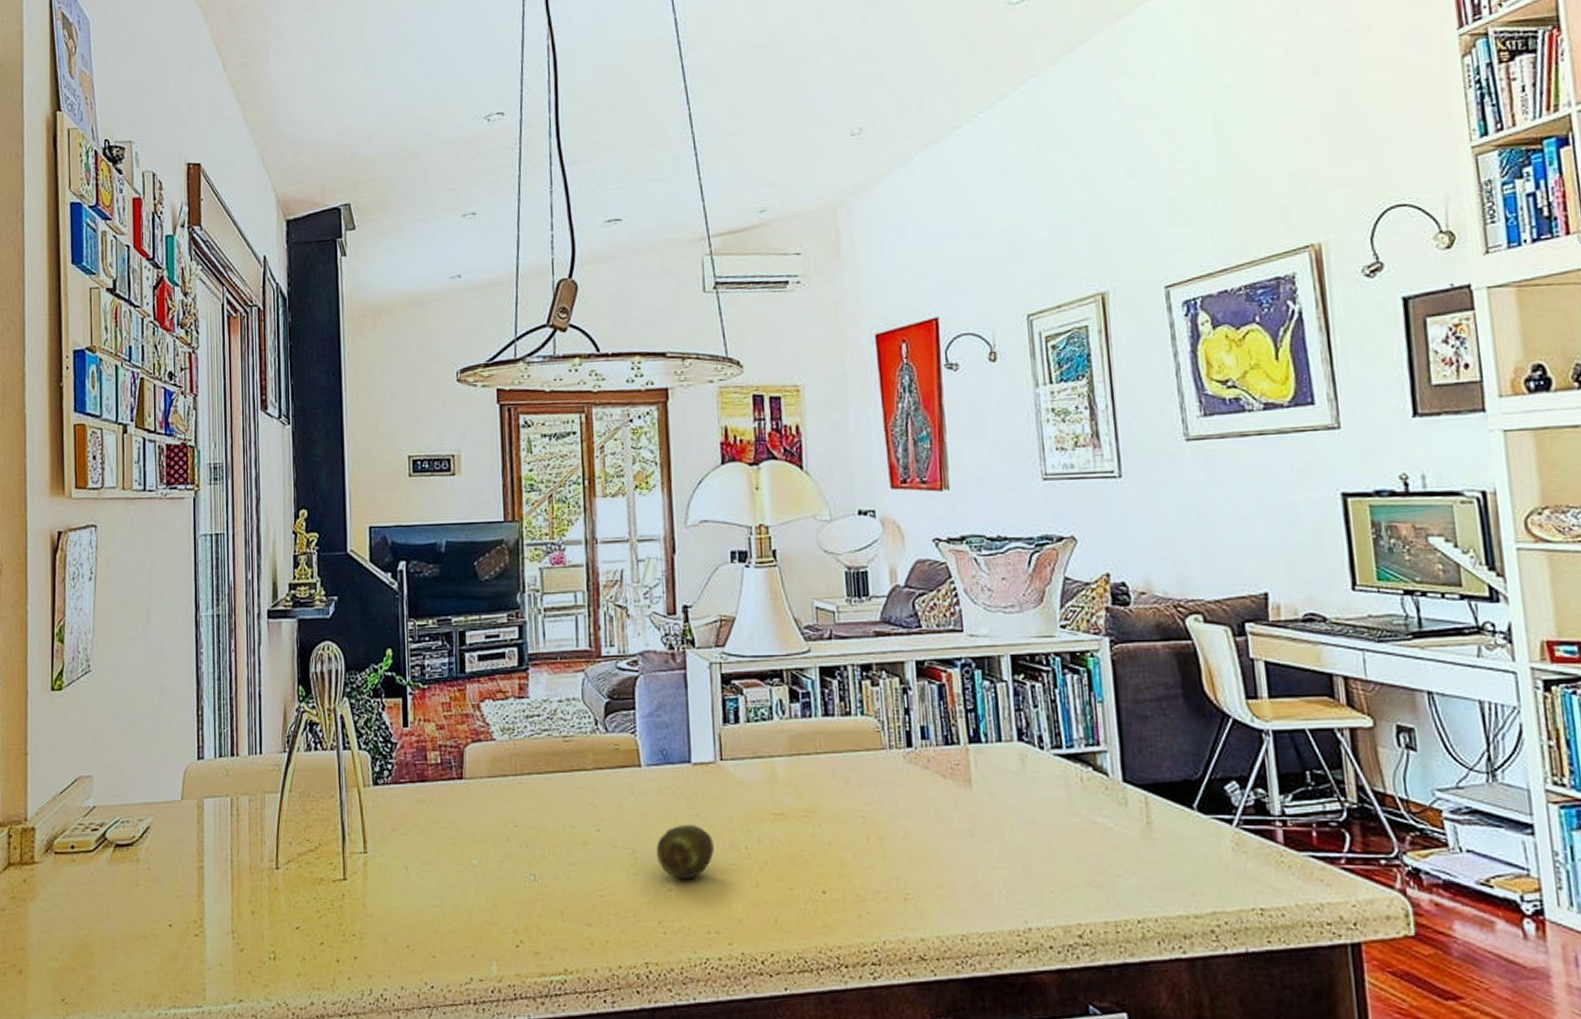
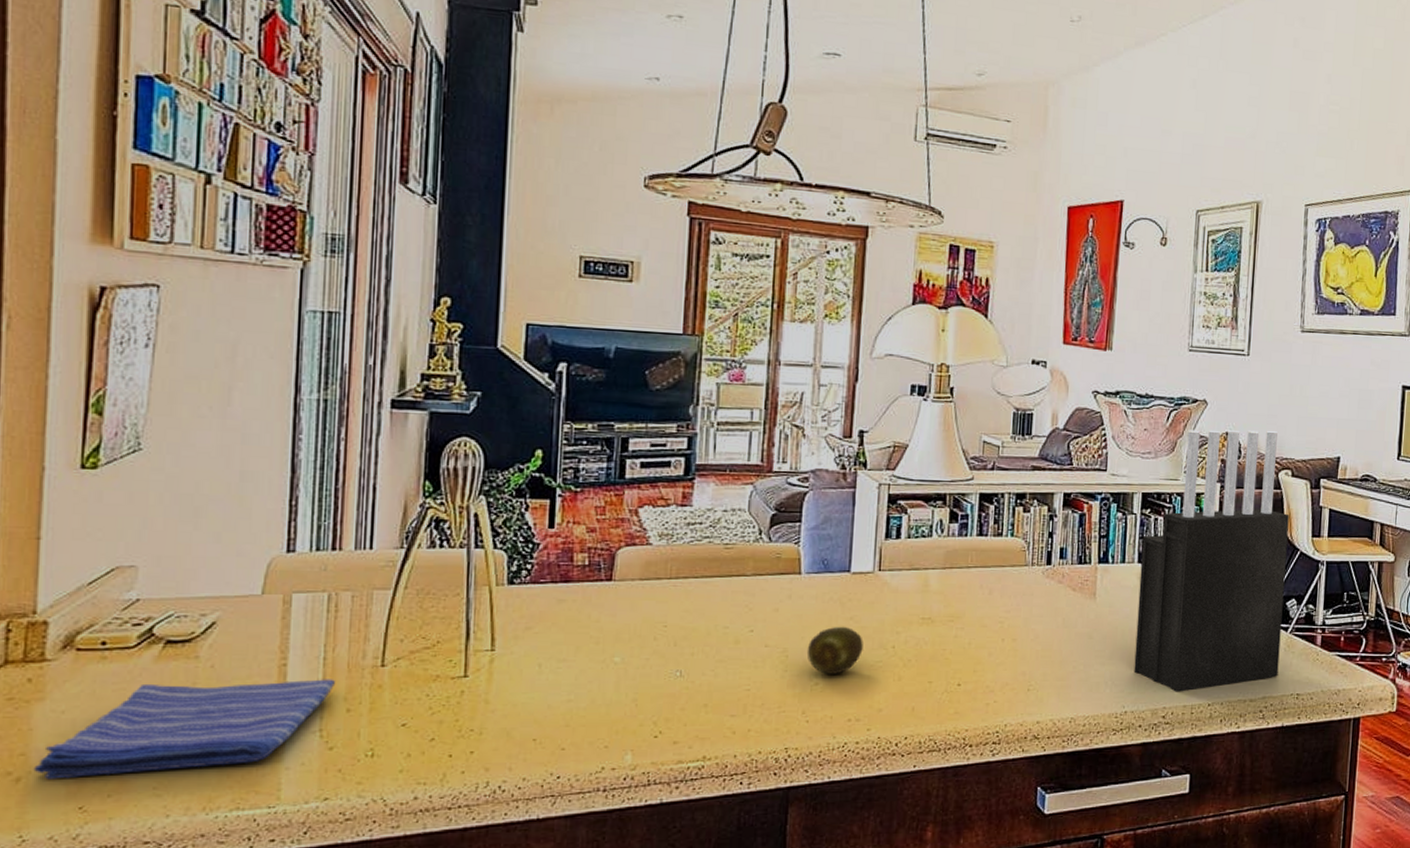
dish towel: none [30,881,242,972] -> present [33,679,336,779]
knife block: none [1019,566,1229,904] -> present [1134,429,1289,692]

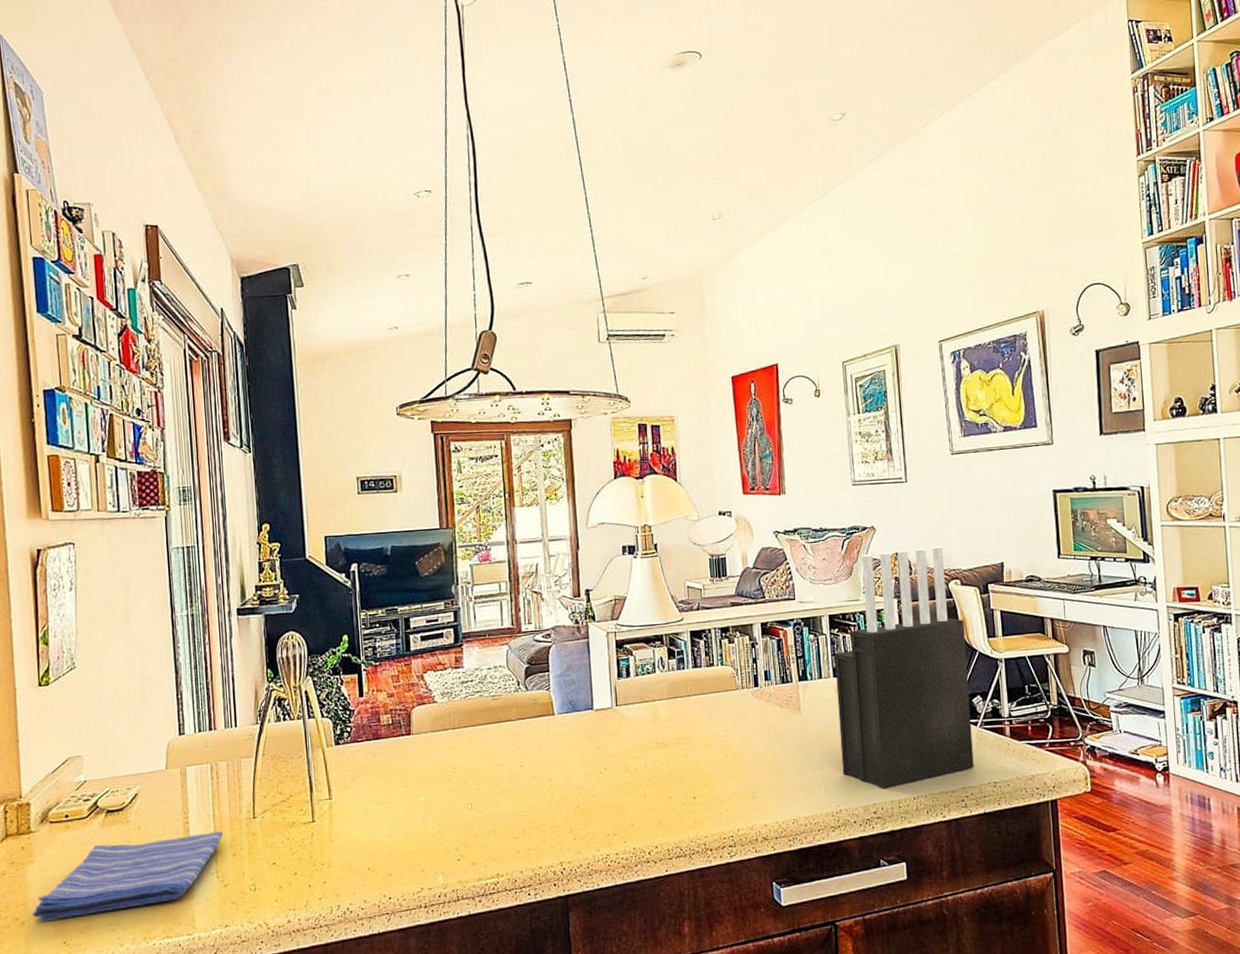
fruit: present [806,626,863,674] -> none [567,755,612,798]

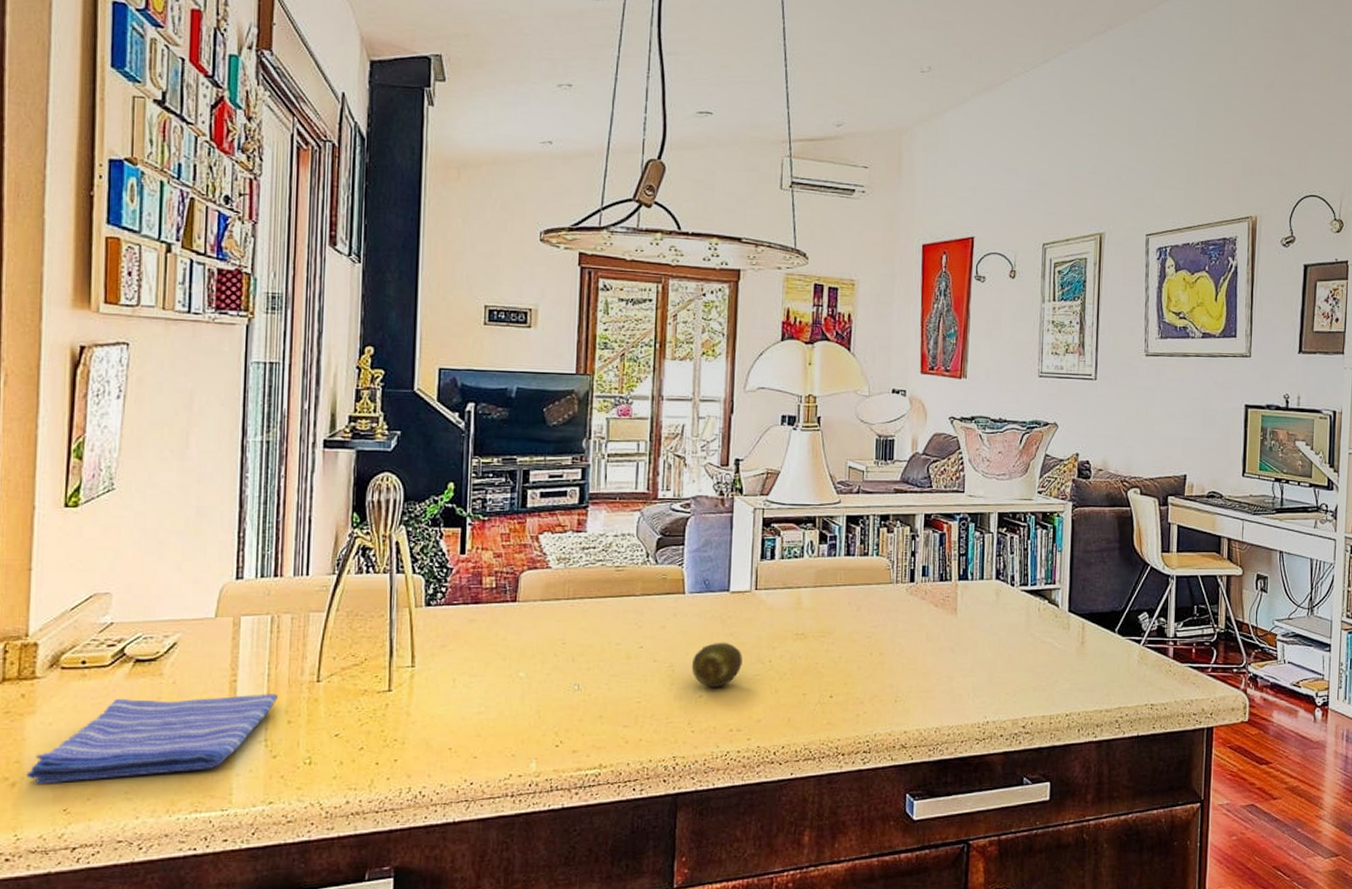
fruit: none [567,755,612,798] -> present [691,642,743,687]
knife block: present [834,546,974,789] -> none [994,450,1139,703]

